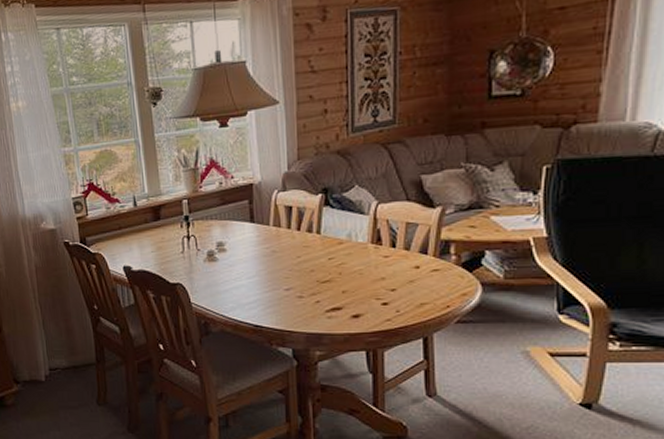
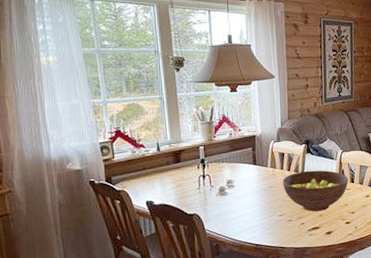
fruit bowl: none [289,229,387,286] -> present [282,170,349,212]

